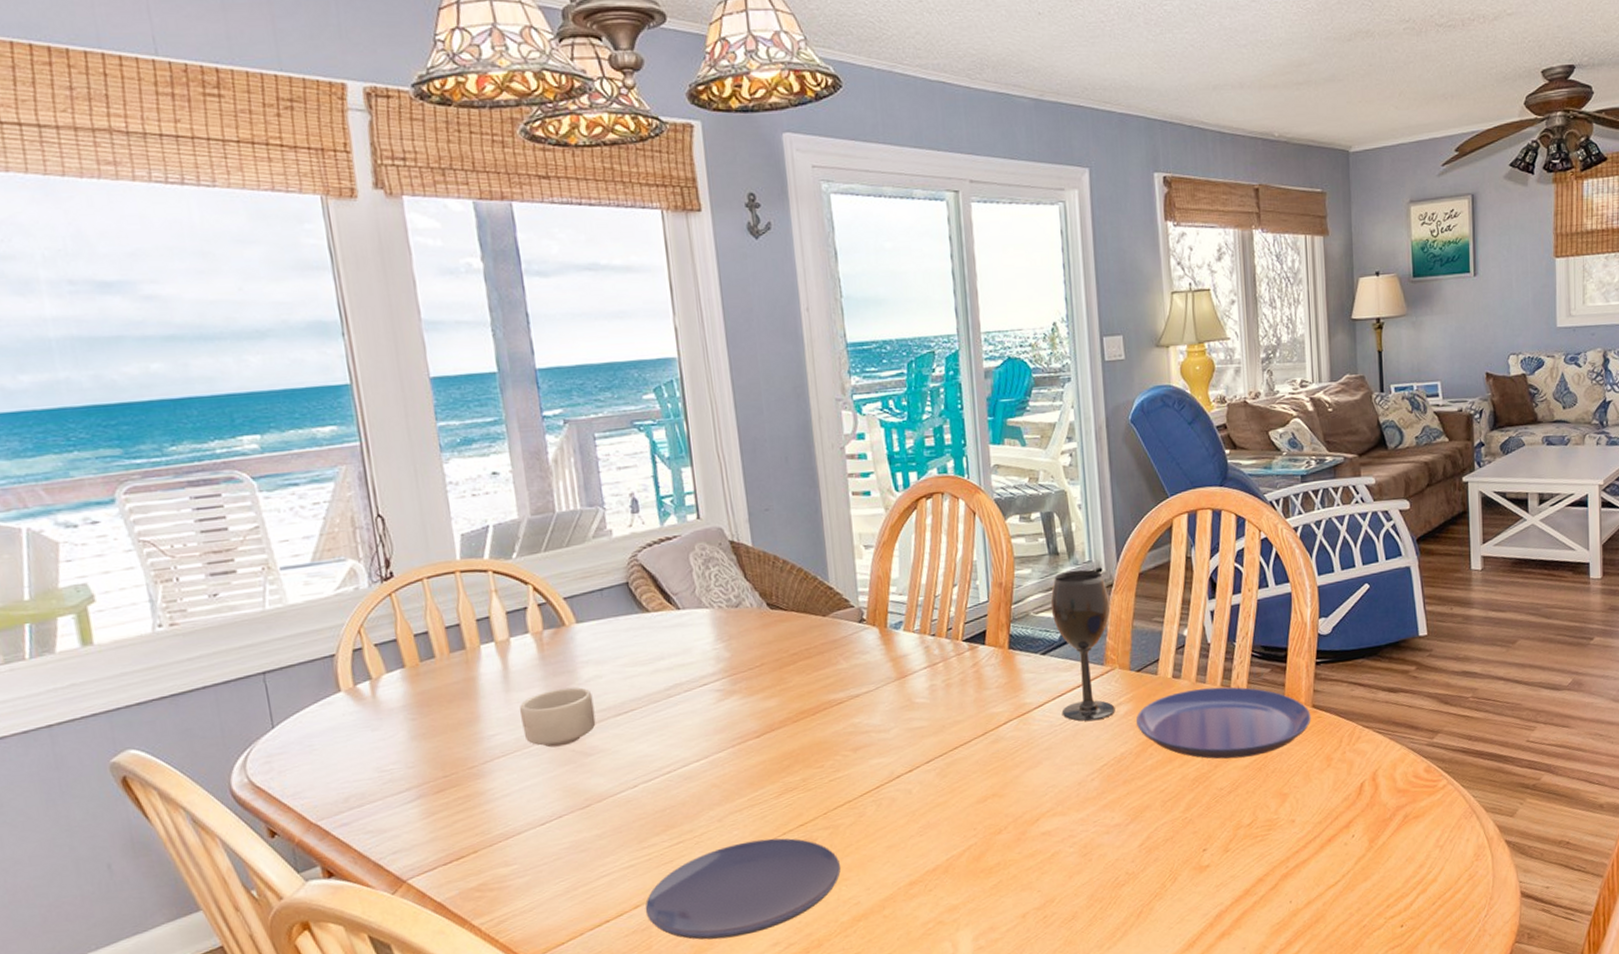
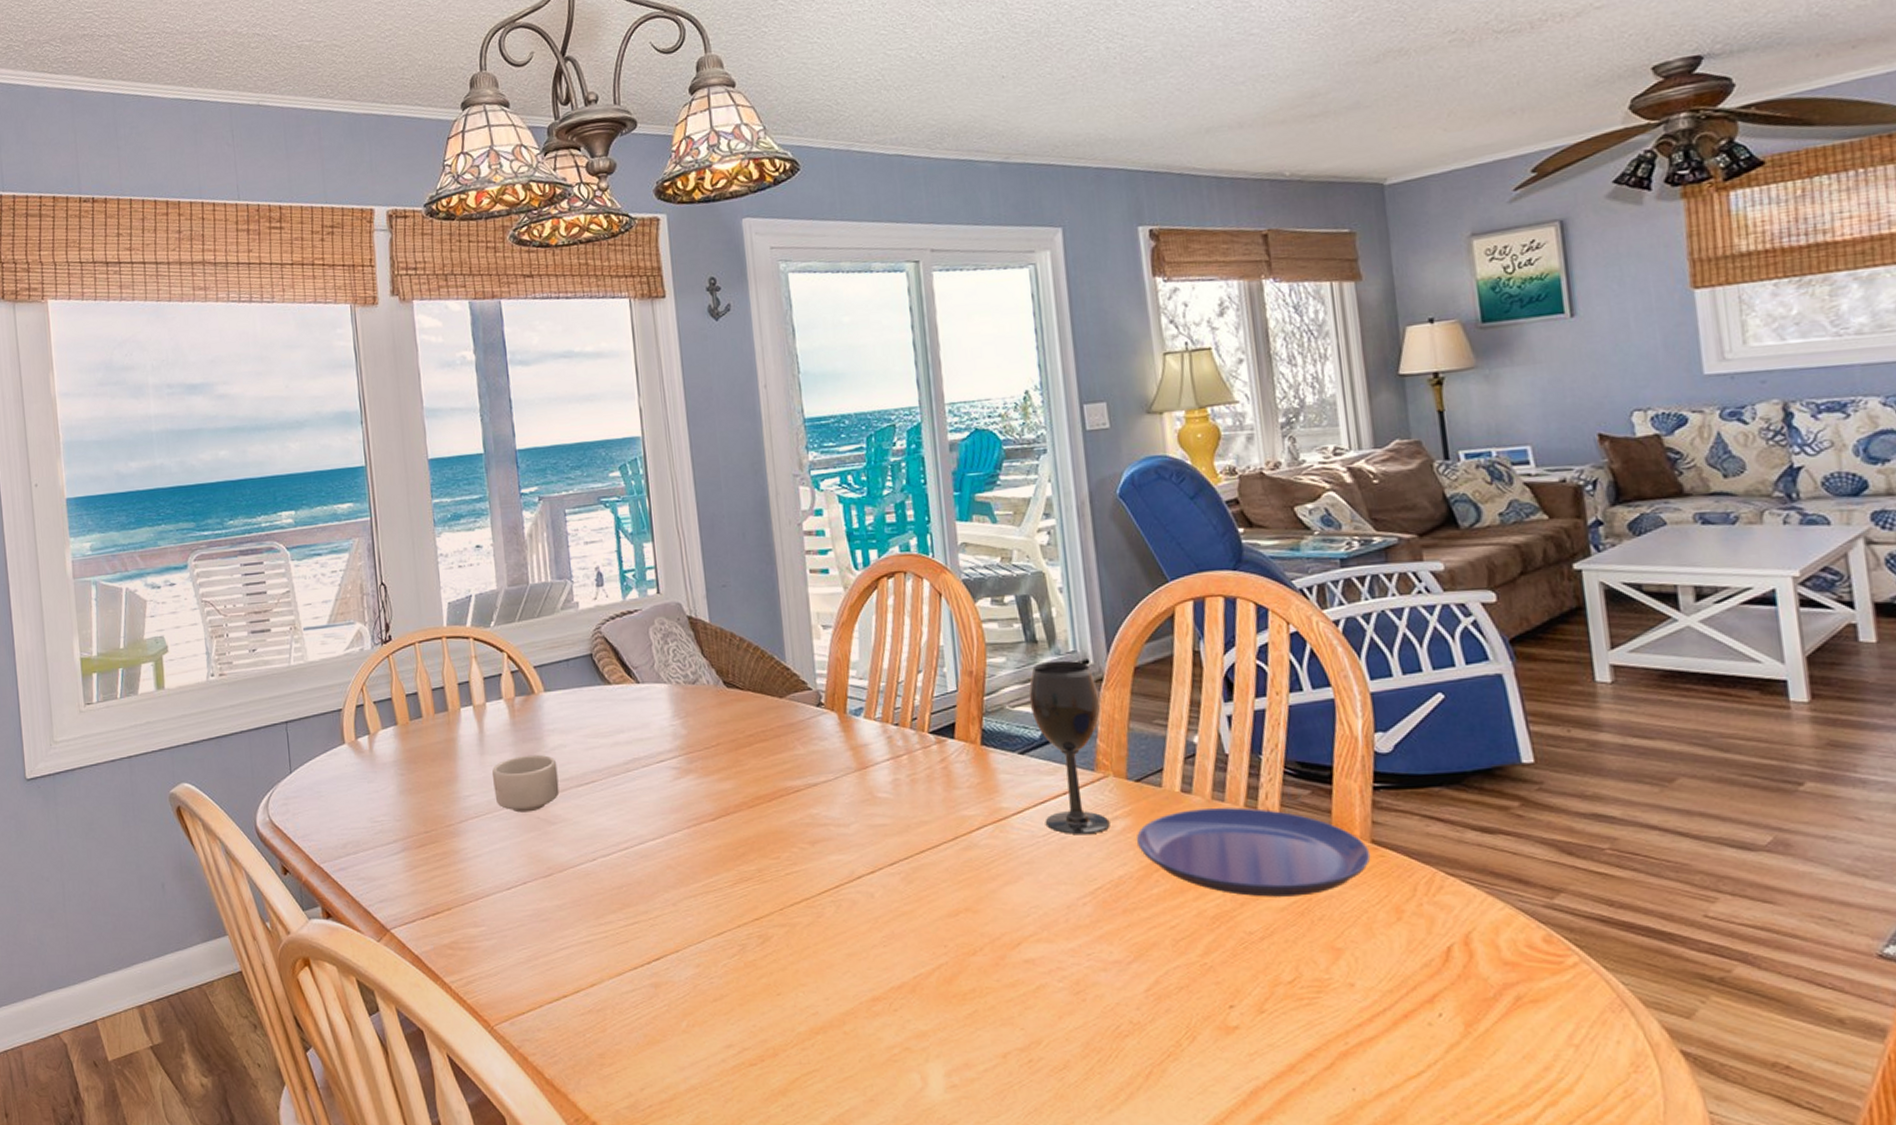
plate: present [645,838,841,940] -> none [600,930,797,1032]

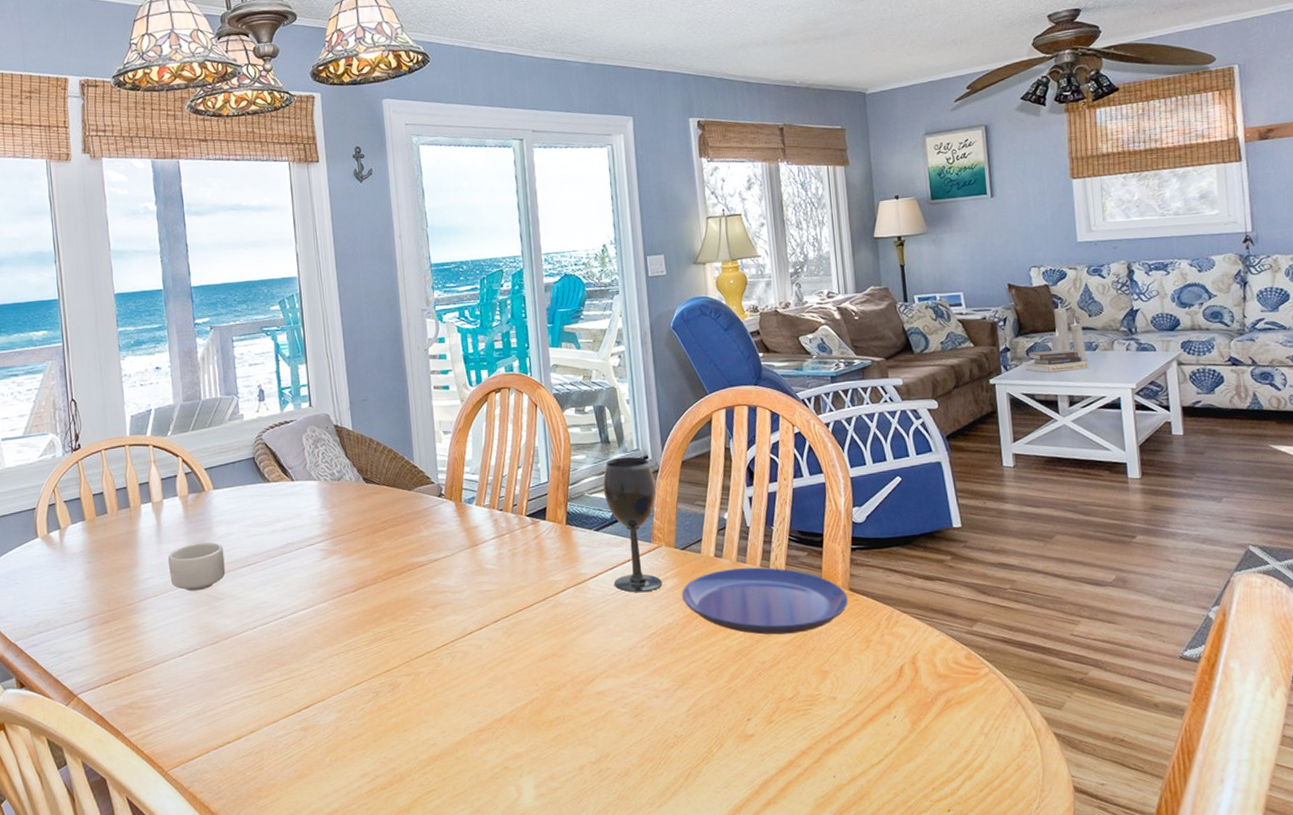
books: none [1626,523,1726,556] -> present [1025,349,1089,374]
candle: none [1664,457,1723,541] -> present [1050,301,1088,363]

